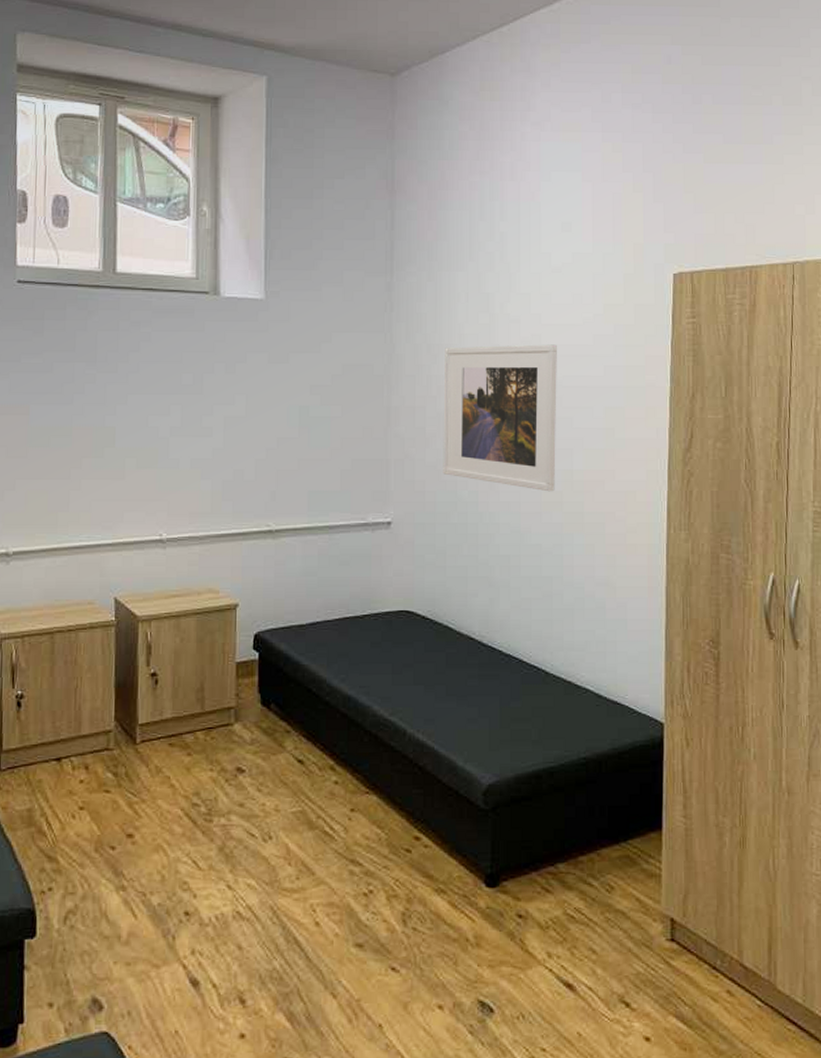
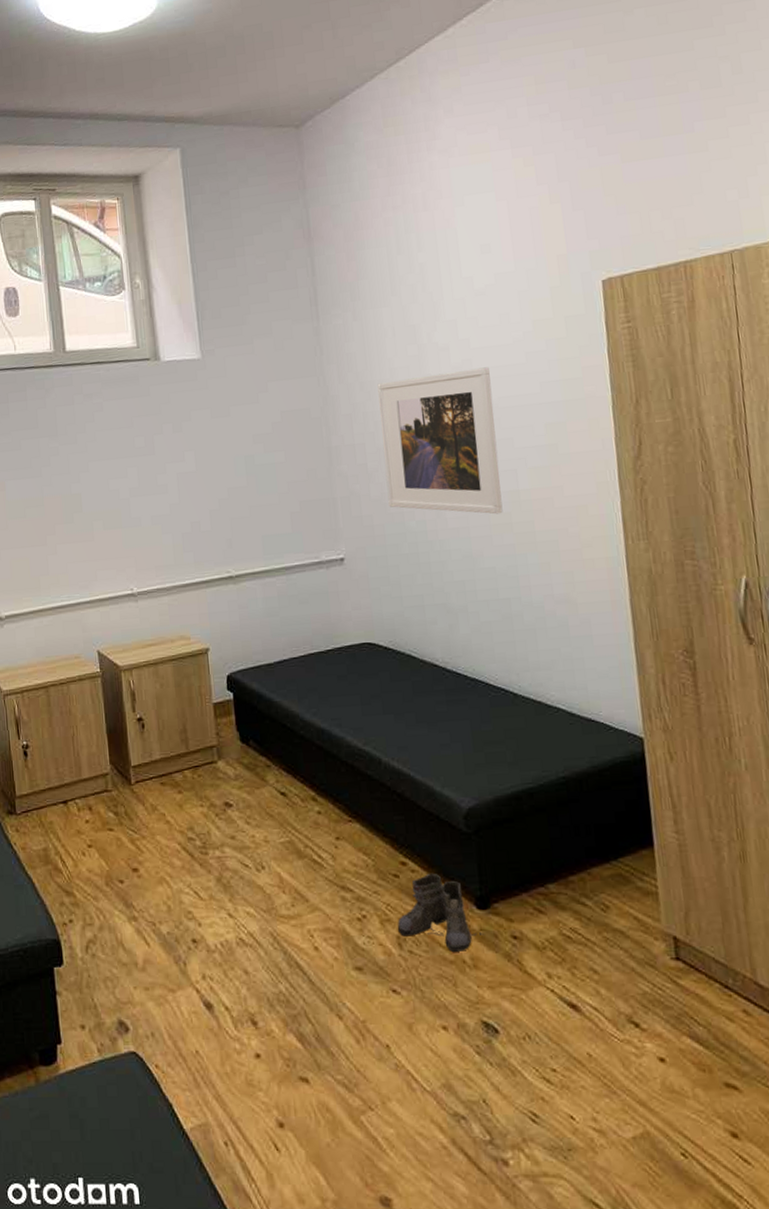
boots: none [405,849,490,930] -> present [398,873,484,952]

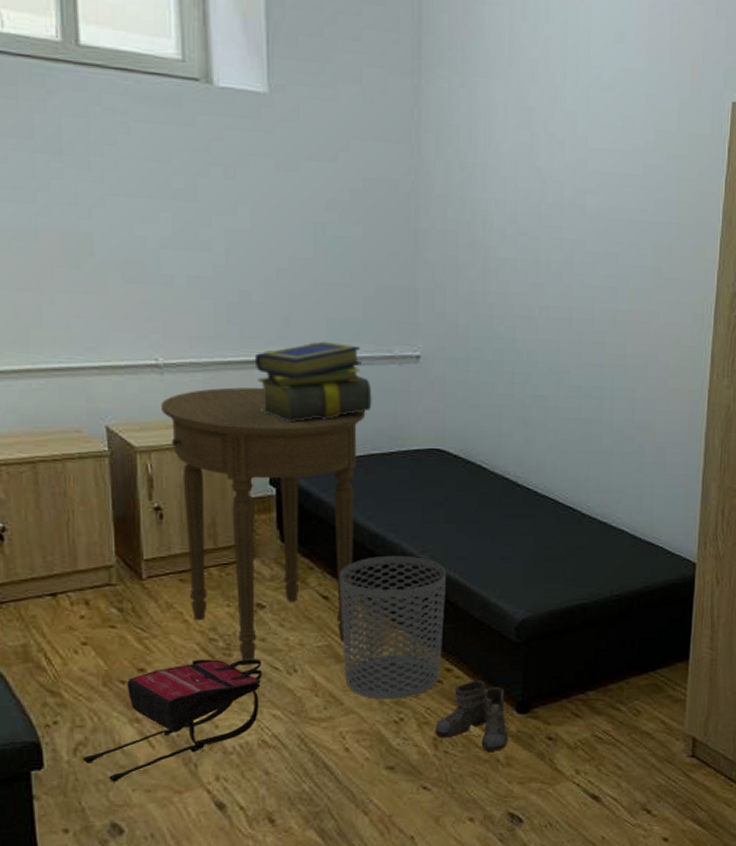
backpack: none [93,856,235,979] -> present [83,658,262,782]
side table: none [138,604,310,859] -> present [161,387,366,661]
stack of books: none [206,556,307,632] -> present [254,341,372,422]
waste bin: none [294,748,396,896] -> present [340,555,447,700]
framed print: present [377,367,503,515] -> none [477,167,604,332]

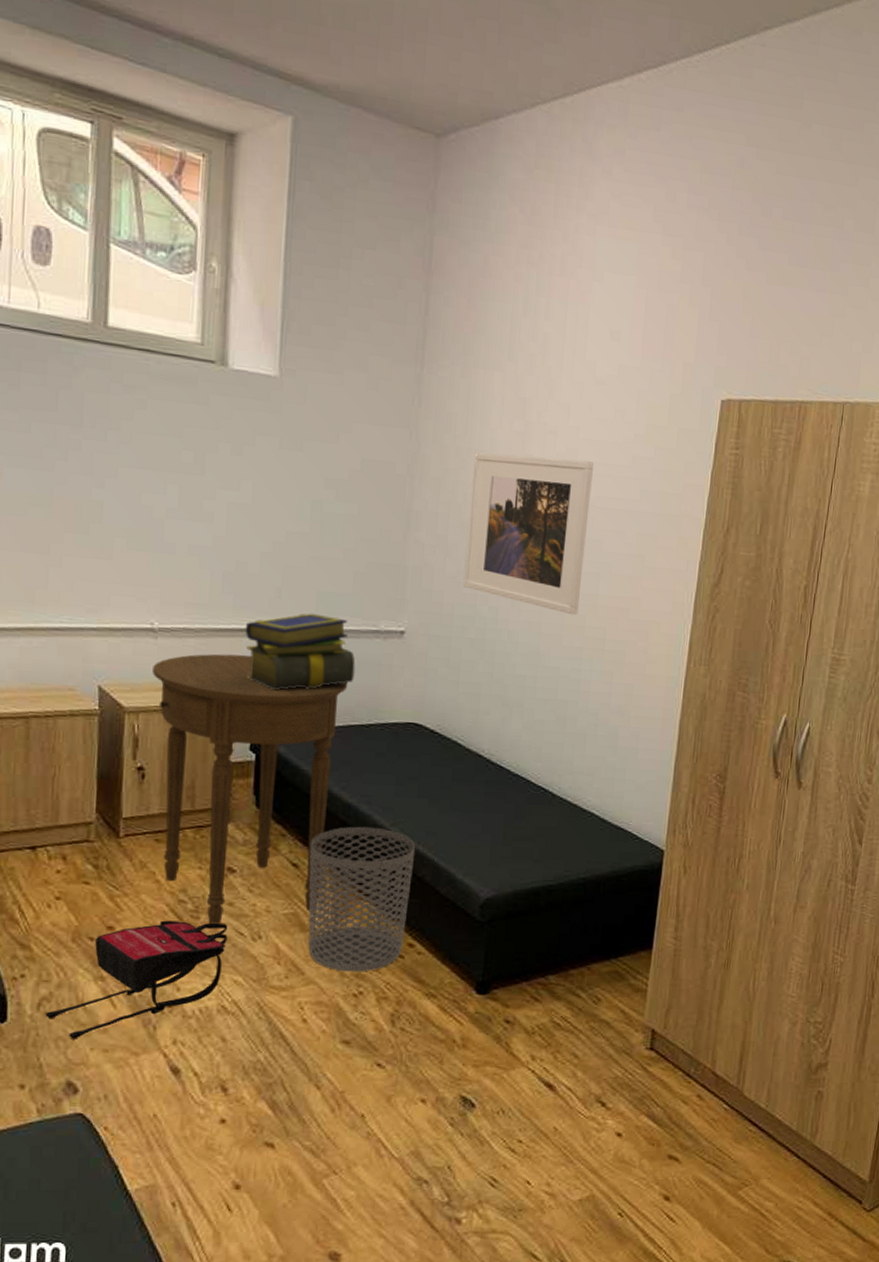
boots: present [436,679,521,752] -> none [394,956,478,1032]
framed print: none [477,167,604,332] -> present [463,452,594,615]

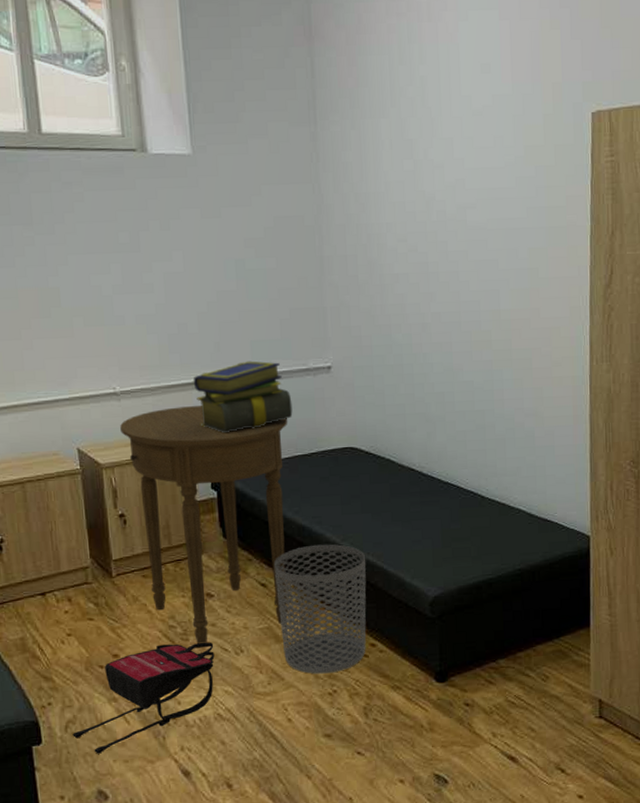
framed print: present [463,452,594,615] -> none [372,188,484,332]

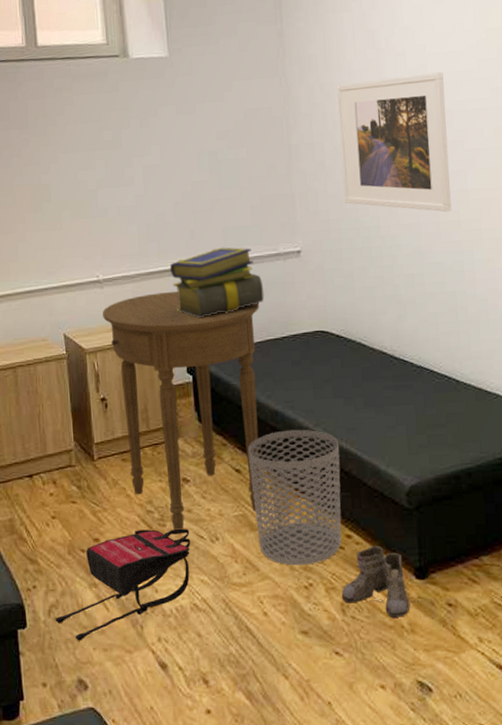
boots: none [365,652,441,718] -> present [342,545,421,618]
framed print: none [372,188,484,332] -> present [336,72,452,212]

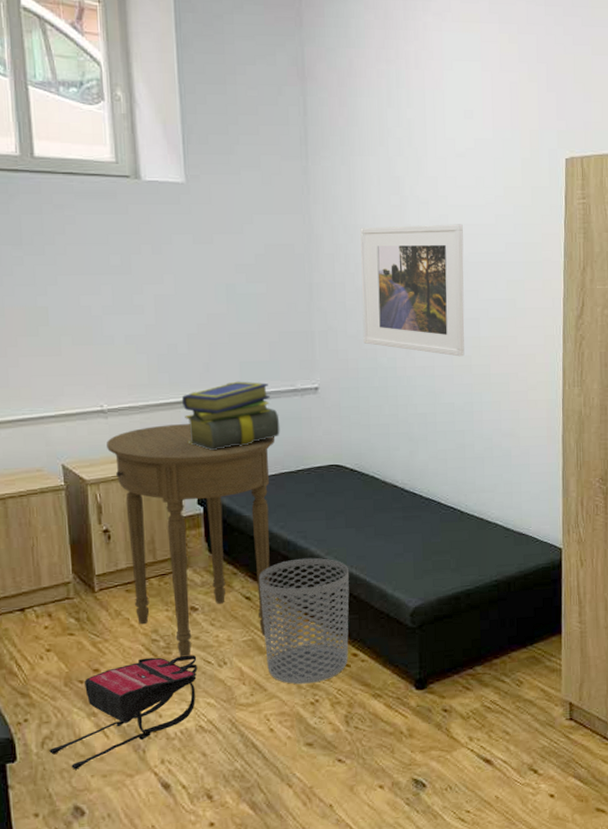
boots: present [342,545,421,618] -> none [347,661,420,725]

